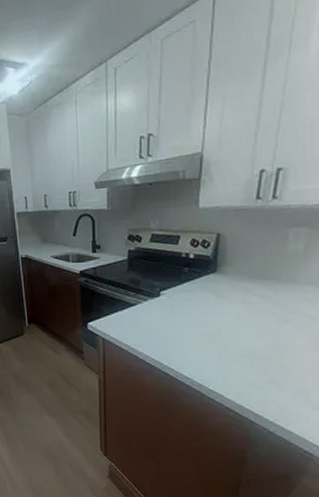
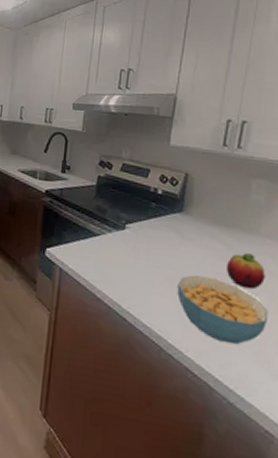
cereal bowl: none [215,329,308,385] -> present [177,275,269,345]
fruit: none [264,302,304,335] -> present [227,253,265,290]

